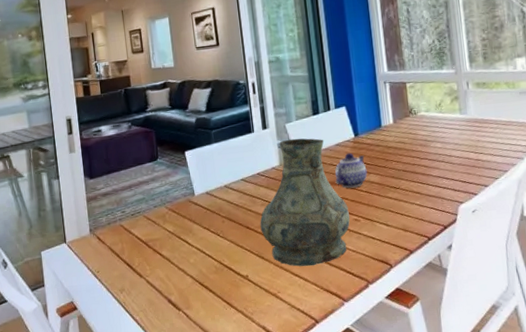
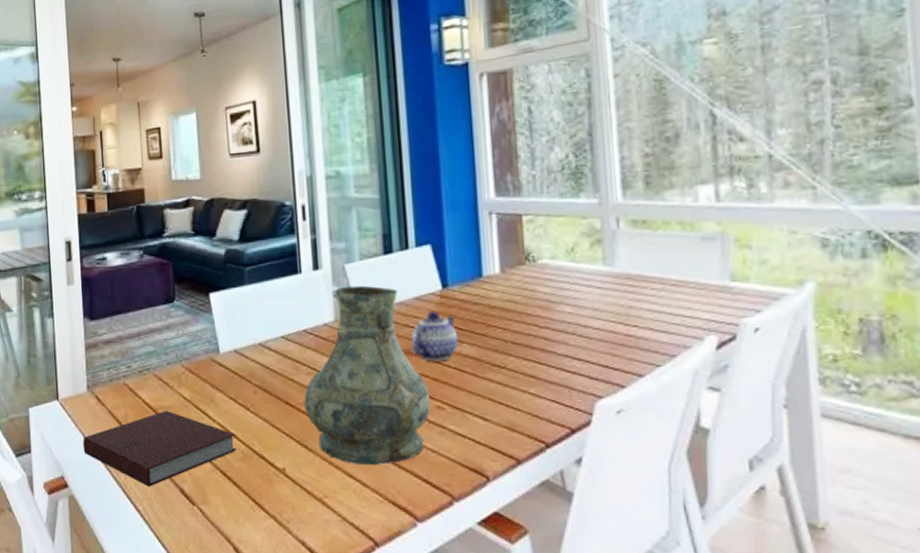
notebook: none [88,242,211,301] -> present [83,411,237,487]

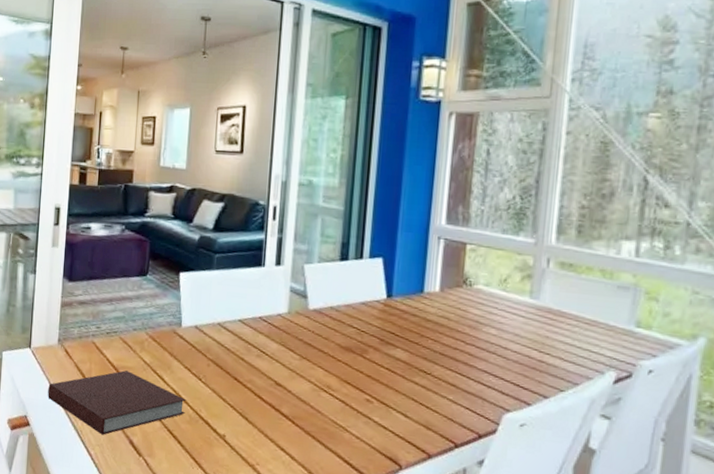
vase: present [304,285,431,466] -> none [250,283,362,444]
teapot: present [411,310,459,362] -> none [352,315,394,361]

